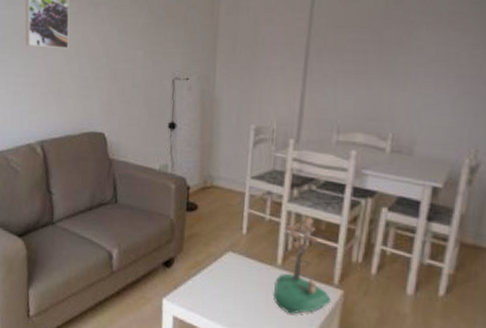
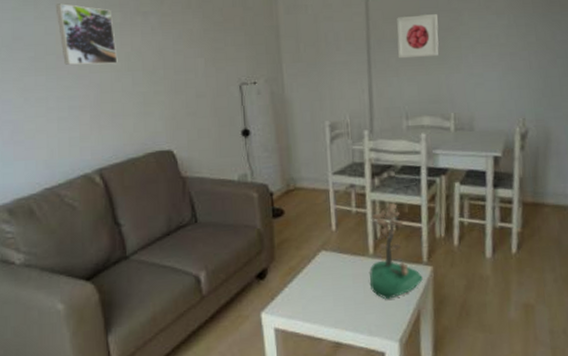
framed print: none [337,25,390,71] -> present [396,14,439,59]

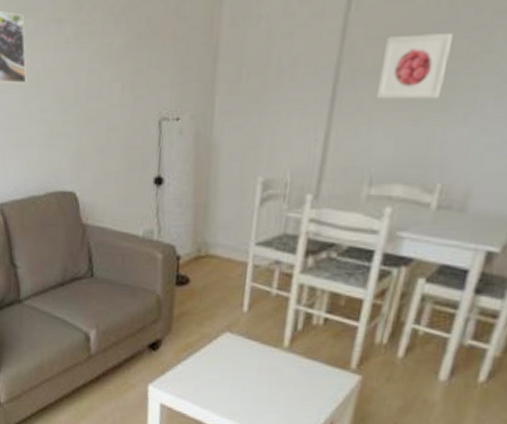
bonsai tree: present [369,202,423,300] -> none [276,290,346,402]

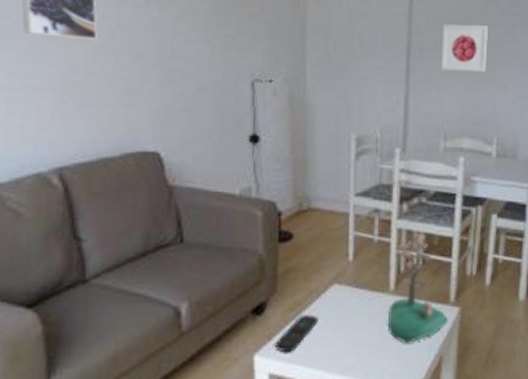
remote control: none [167,357,208,388] -> present [276,315,318,352]
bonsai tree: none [276,290,346,402] -> present [387,232,448,344]

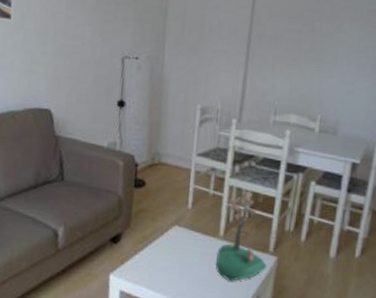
remote control: present [276,315,318,352] -> none [126,248,161,275]
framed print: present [440,24,489,72] -> none [275,16,321,59]

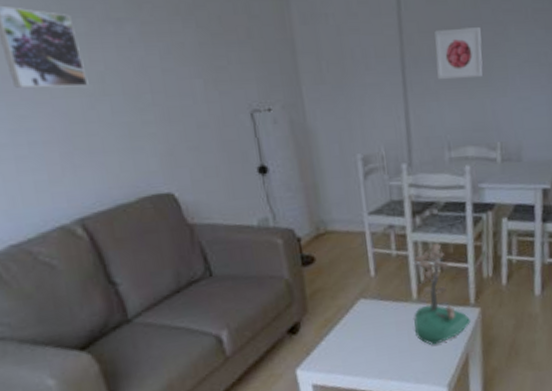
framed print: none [275,16,321,59] -> present [434,27,483,80]

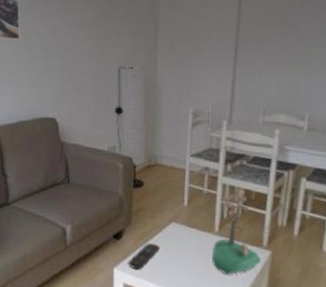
remote control: none [314,329,350,364] -> present [129,243,160,269]
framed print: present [434,27,483,80] -> none [262,21,305,60]

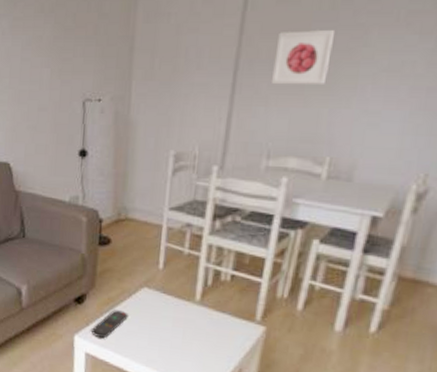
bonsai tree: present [211,188,261,275] -> none [190,250,252,351]
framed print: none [262,21,305,60] -> present [270,30,336,85]

